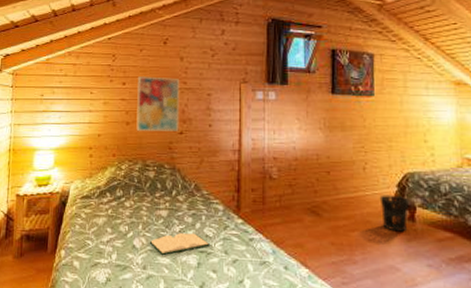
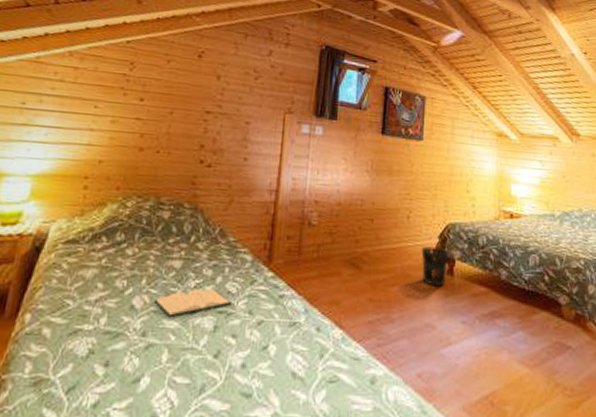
wall art: present [136,76,180,132] -> none [152,92,214,164]

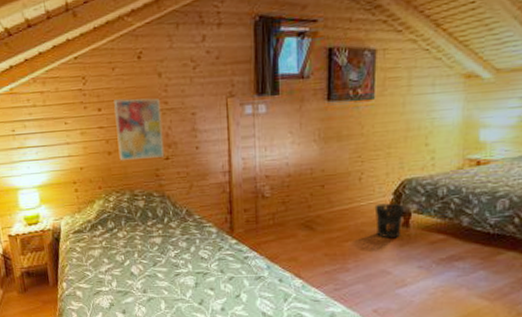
wall art: none [152,92,214,164] -> present [114,98,165,161]
hardback book: present [153,288,232,318] -> none [146,256,206,280]

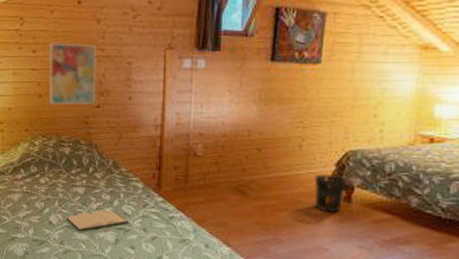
hardback book: none [146,256,206,280] -> present [66,210,128,232]

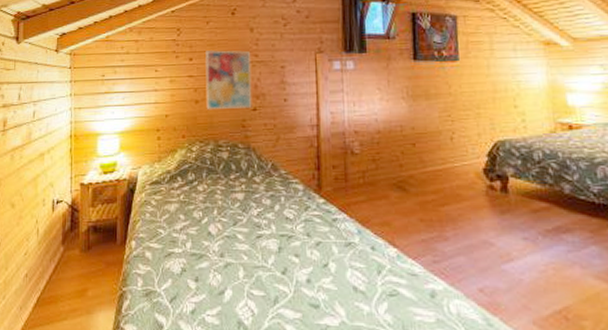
hardback book: present [66,210,128,232] -> none [225,215,291,242]
wastebasket: present [314,174,348,213] -> none [469,165,502,204]

